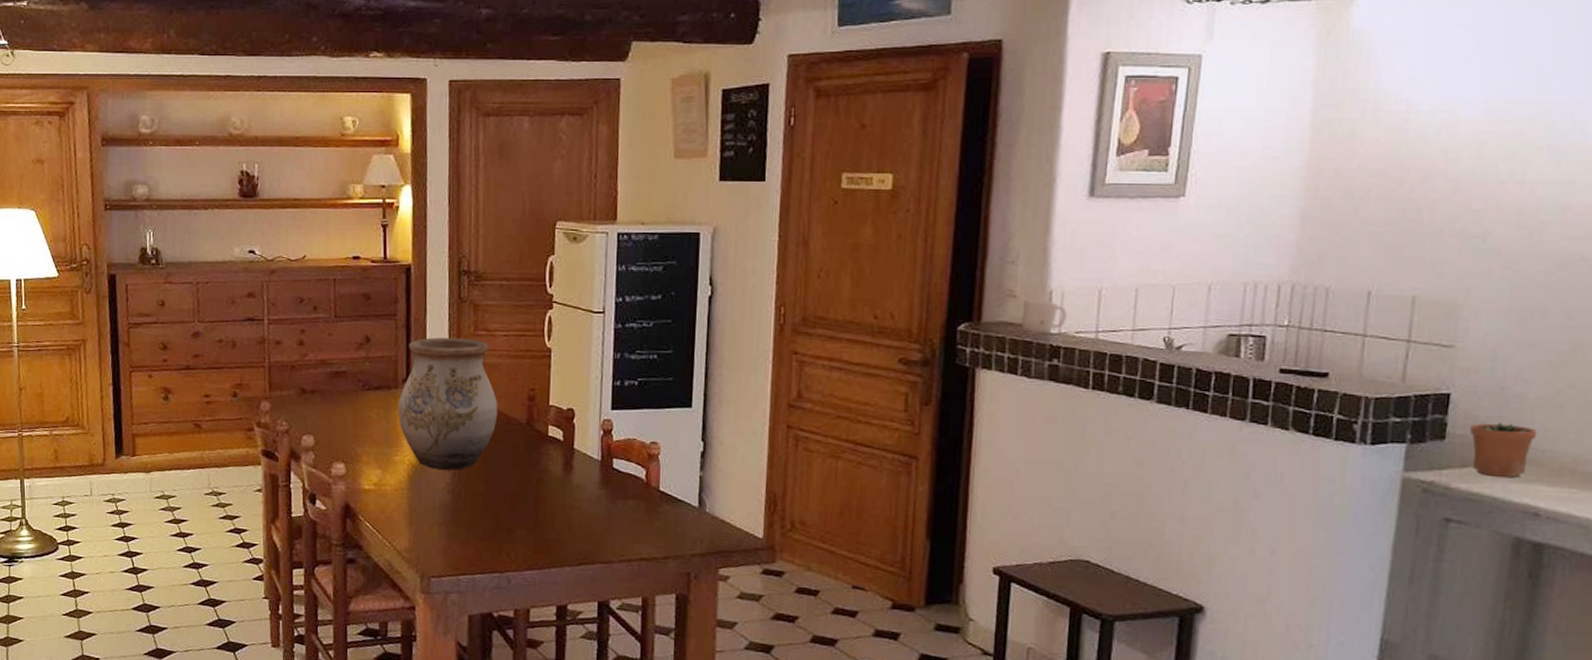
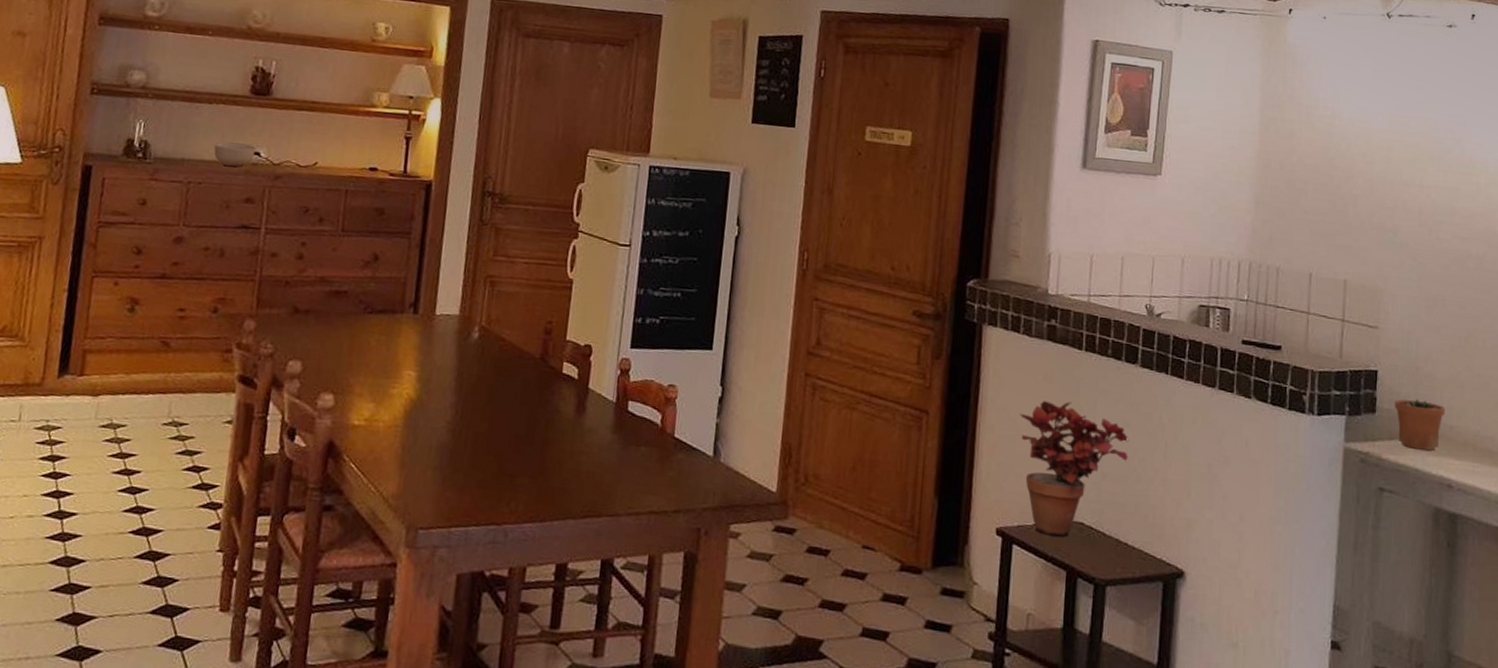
bowl: none [214,243,250,266] -> present [213,141,256,168]
vase: present [398,337,498,470] -> none [400,260,512,407]
potted plant: none [1018,442,1142,575] -> present [1020,401,1129,537]
mug: present [1021,300,1068,334] -> none [1023,261,1064,295]

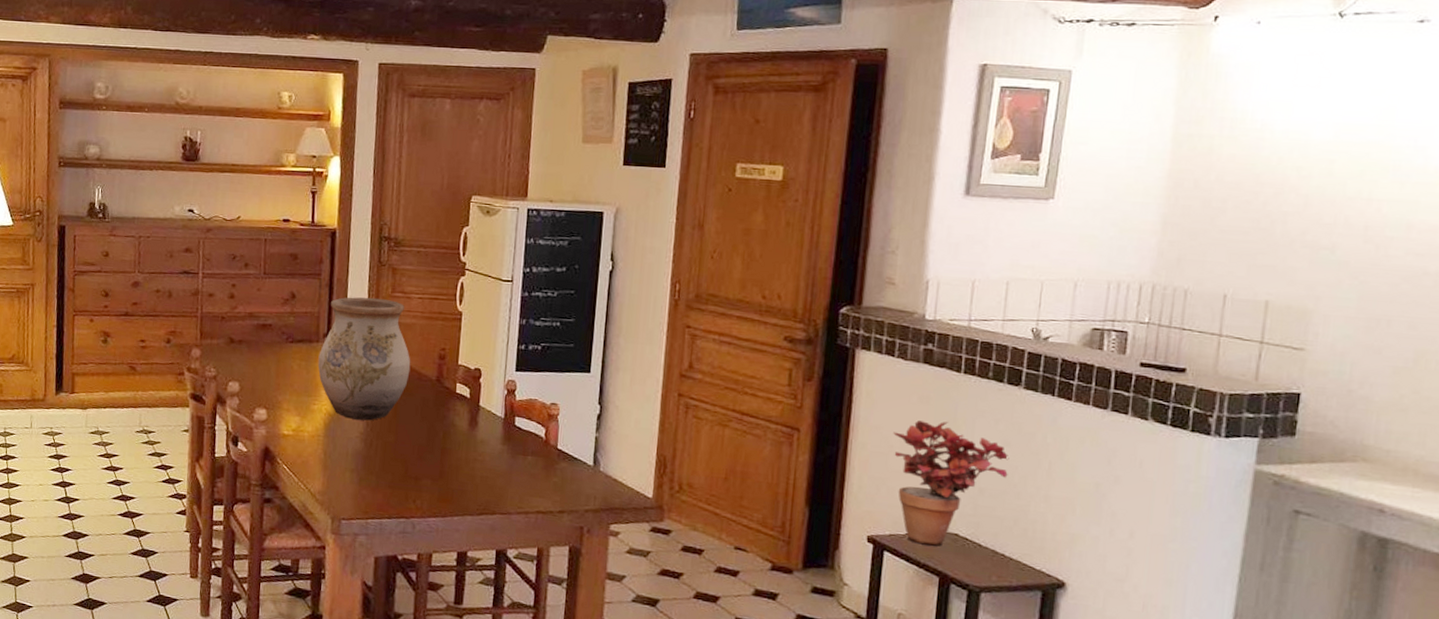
bowl: present [213,141,256,168] -> none [156,202,190,223]
vase: none [400,260,512,407] -> present [318,297,411,421]
planter: present [1395,399,1446,451] -> none [1319,422,1383,475]

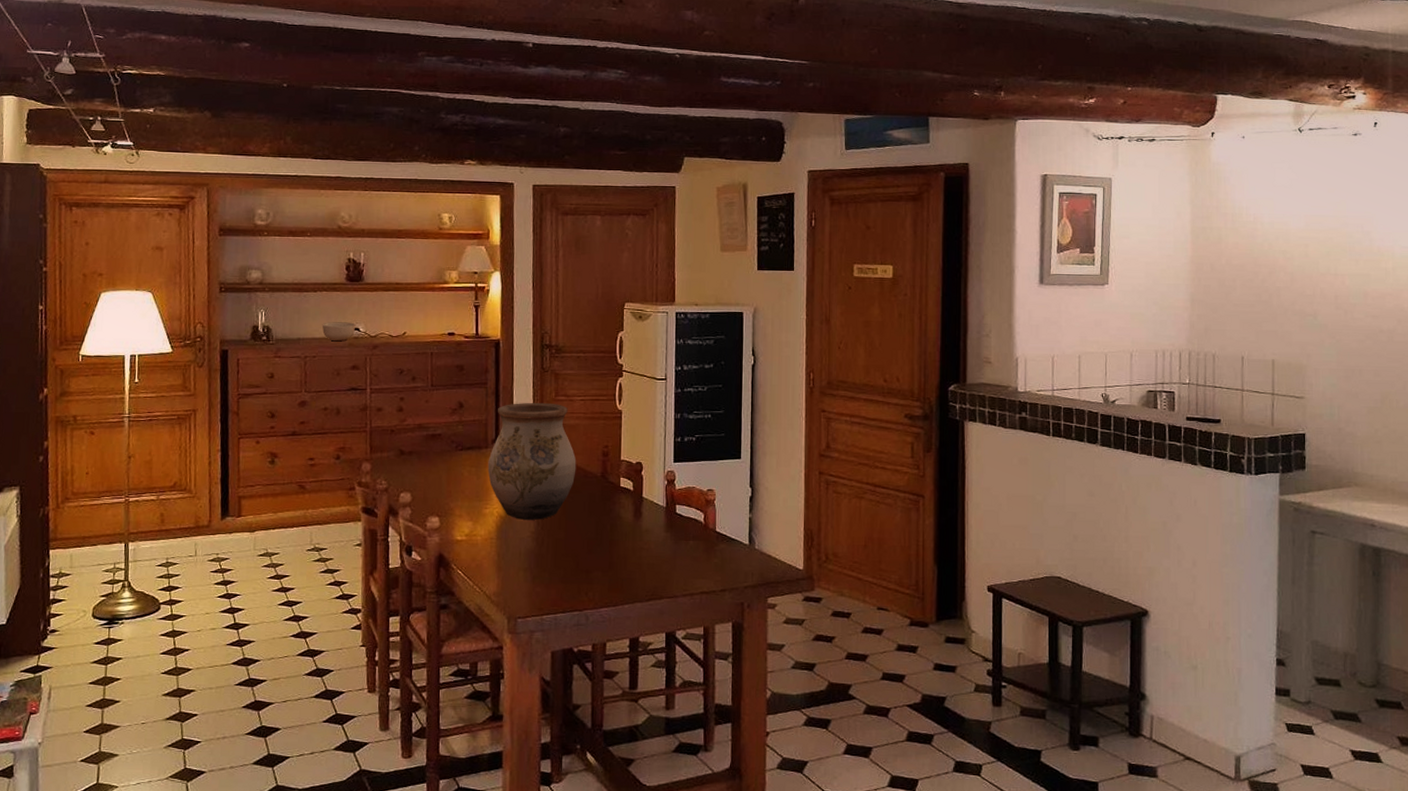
bowl: none [156,202,190,223] -> present [322,322,355,342]
potted plant: present [893,420,1009,547] -> none [1001,479,1095,589]

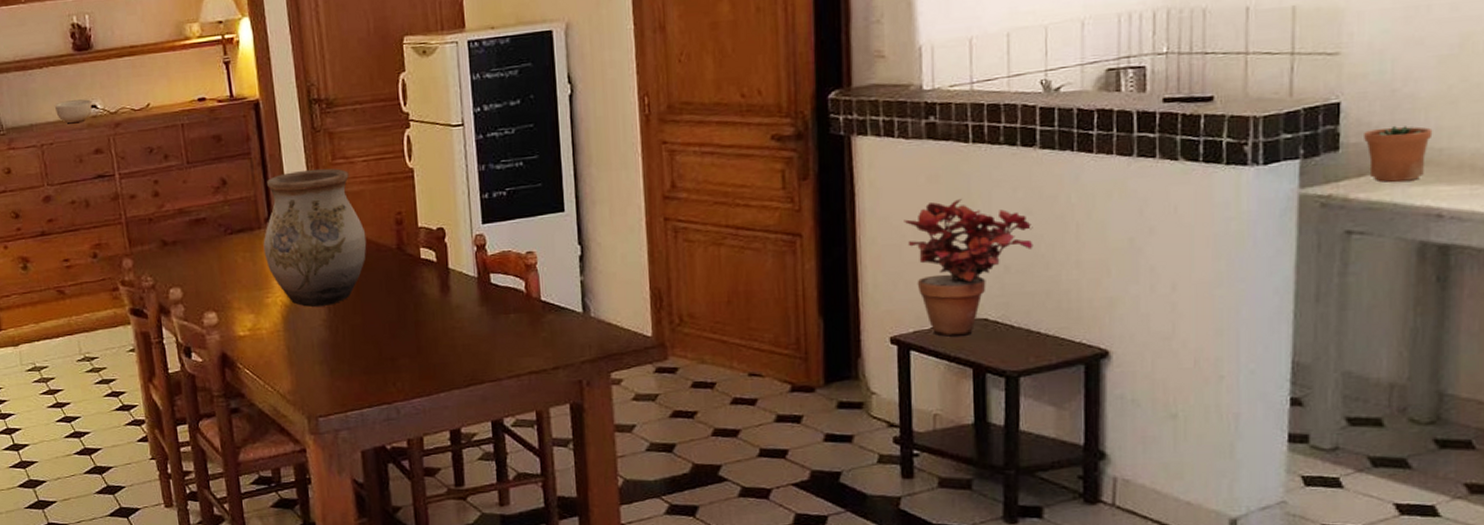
potted plant: none [1001,479,1095,589] -> present [904,199,1033,337]
planter: none [1321,455,1366,497] -> present [1364,125,1433,182]

